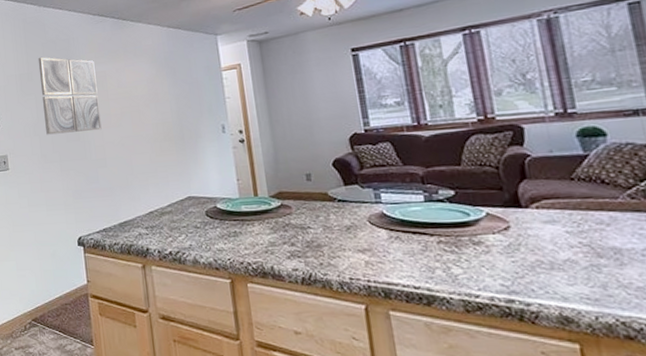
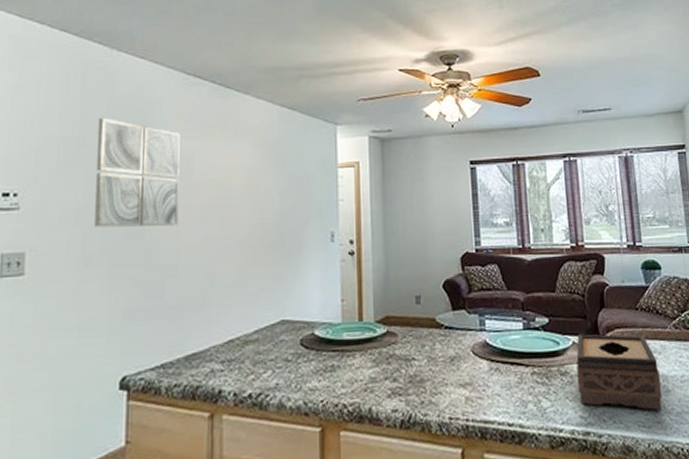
tissue box: none [491,205,614,284] -> present [576,334,662,411]

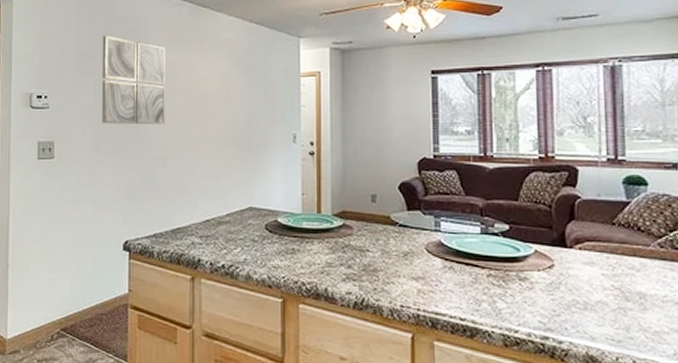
tissue box: present [576,334,662,411] -> none [538,243,637,327]

